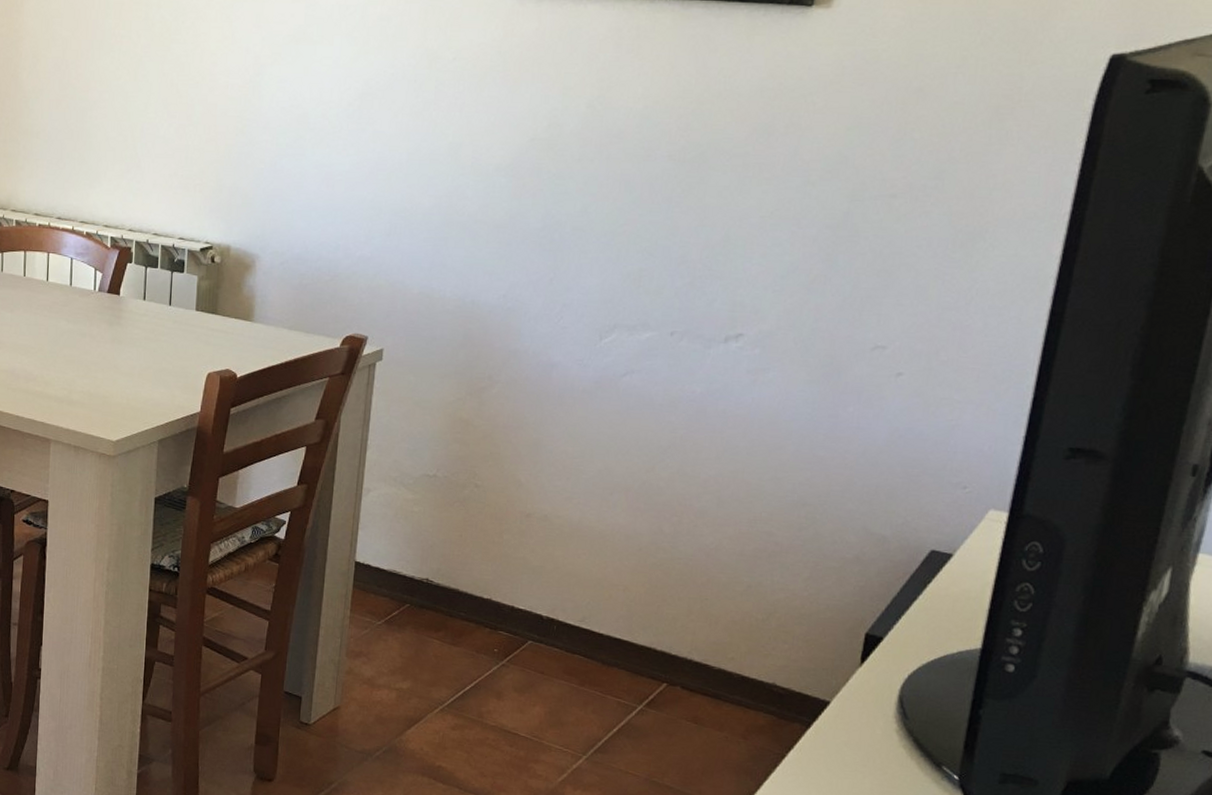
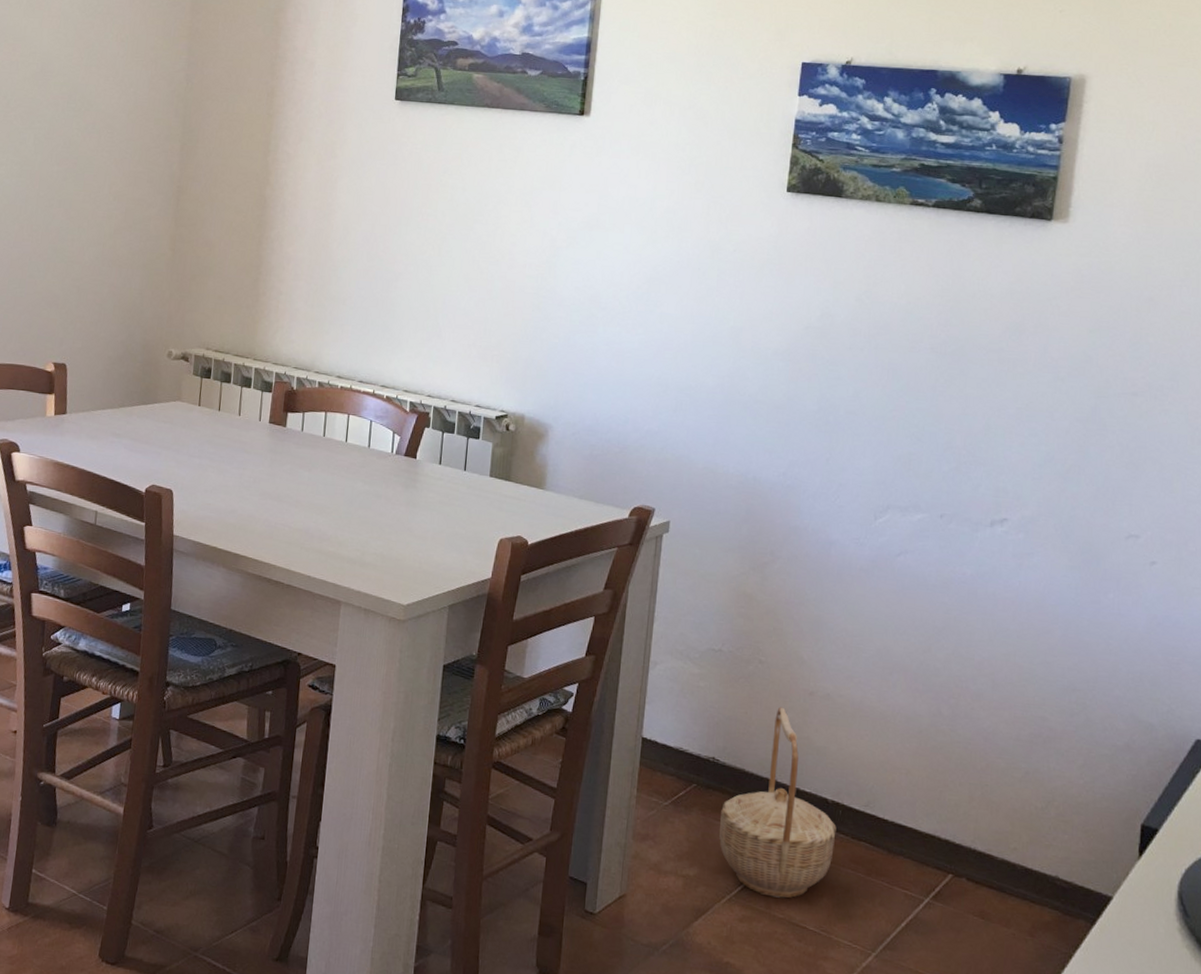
basket: none [432,529,551,708] -> present [719,706,837,898]

